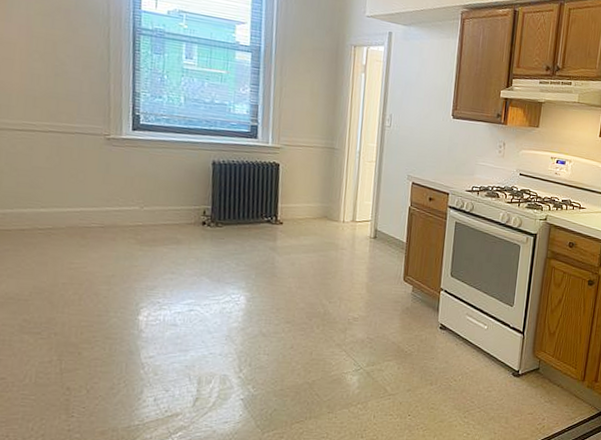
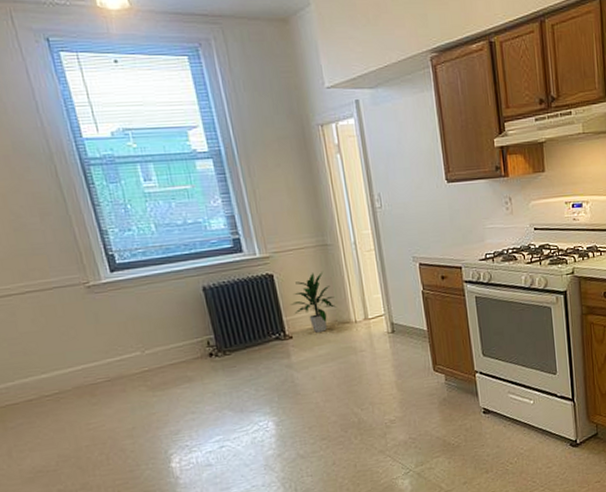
indoor plant: none [289,170,330,224] -> present [291,272,337,333]

